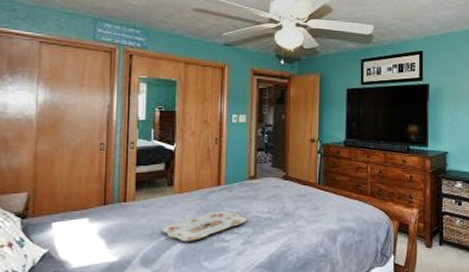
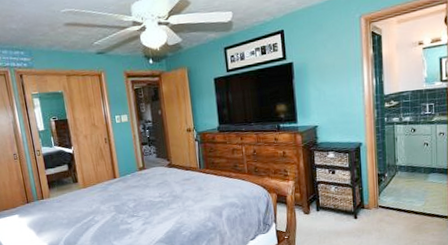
serving tray: present [162,211,247,242] -> none [76,199,143,227]

